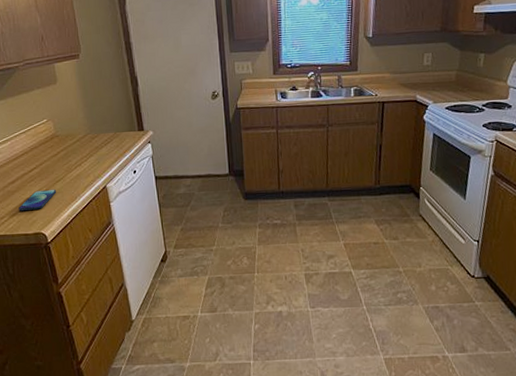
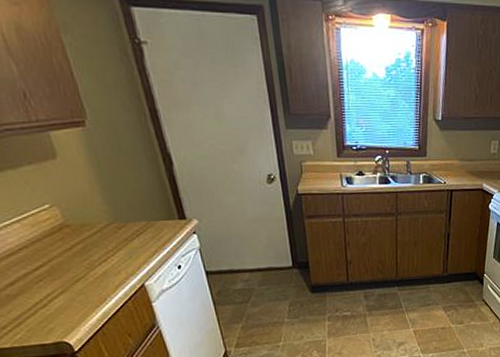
smartphone: present [18,189,57,211] -> none [26,290,78,318]

